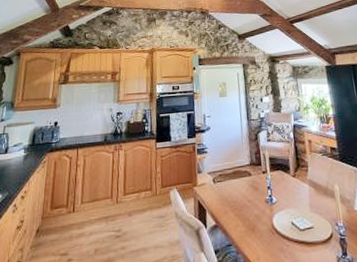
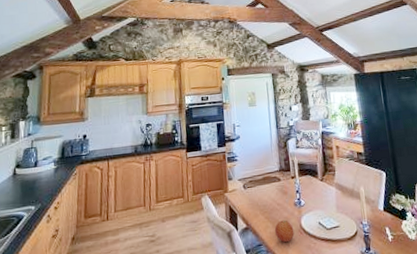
fruit: none [244,218,266,244] -> present [274,220,295,243]

